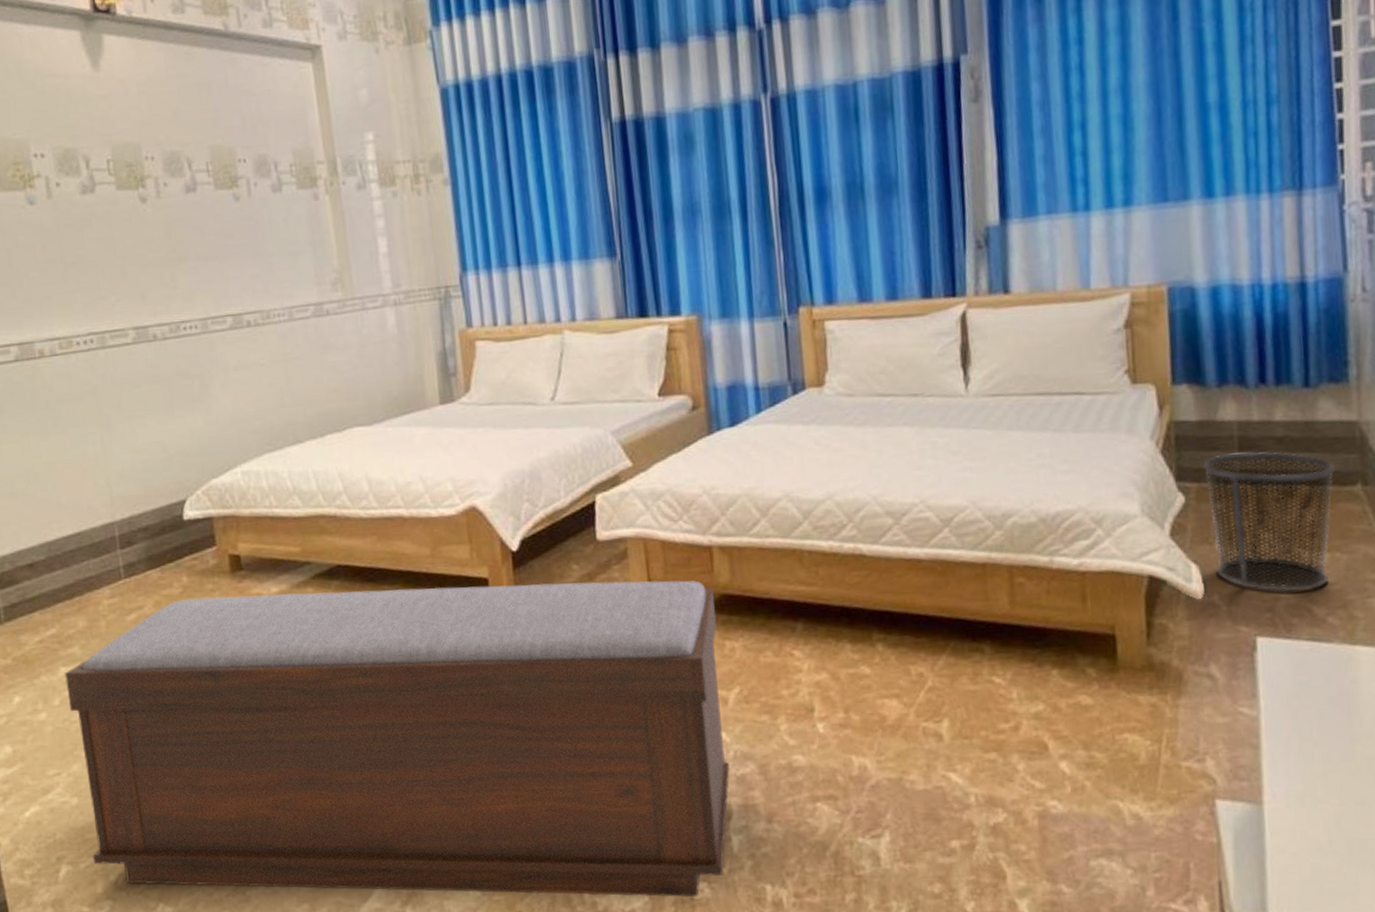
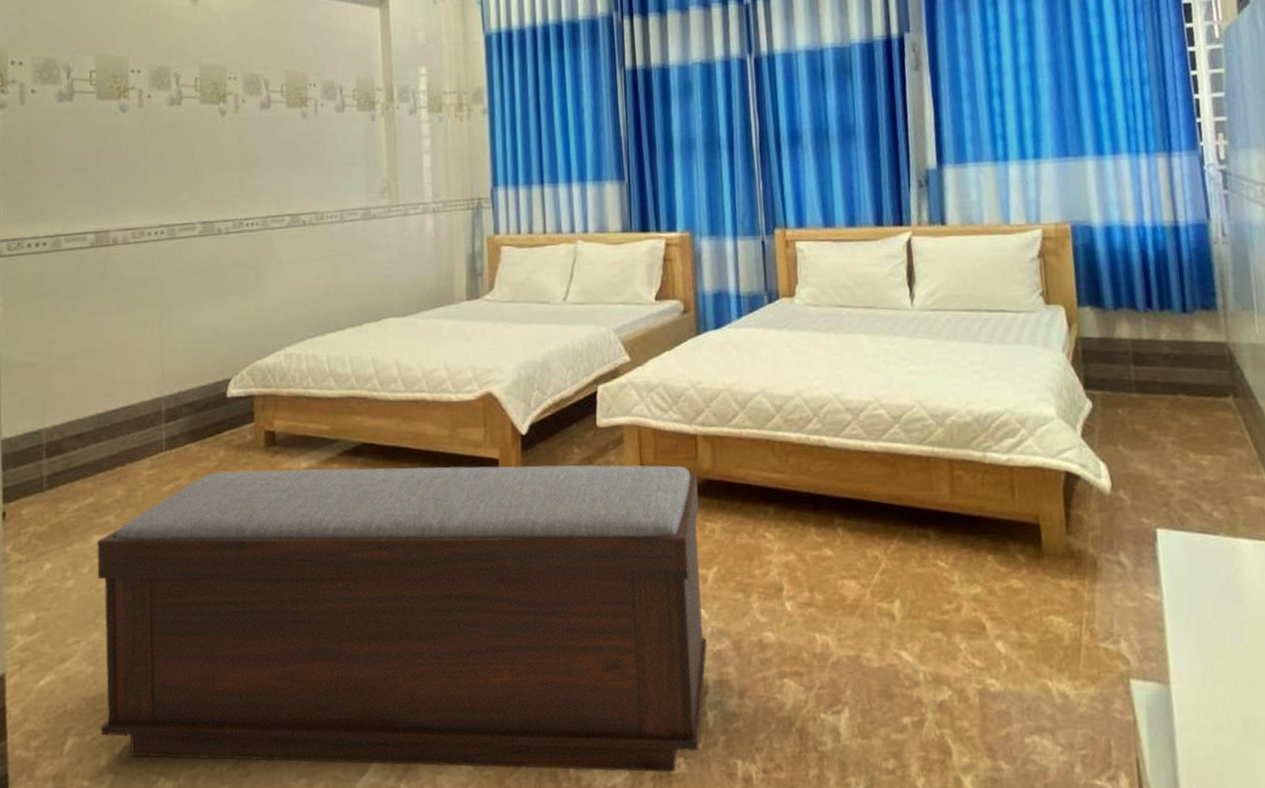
waste bin: present [1202,451,1336,593] -> none [1105,365,1212,489]

